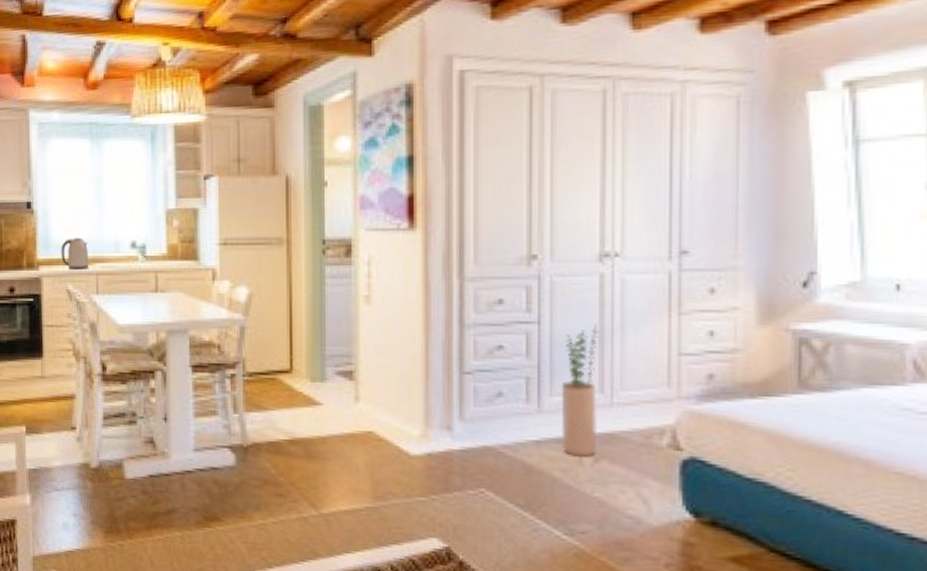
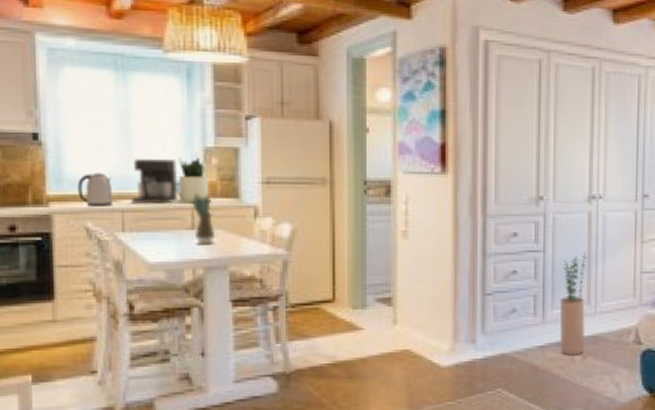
coffee maker: none [104,223,144,267] -> present [132,159,178,204]
planter: none [143,220,173,267] -> present [177,157,211,204]
vase: none [154,256,177,308] -> present [190,193,216,245]

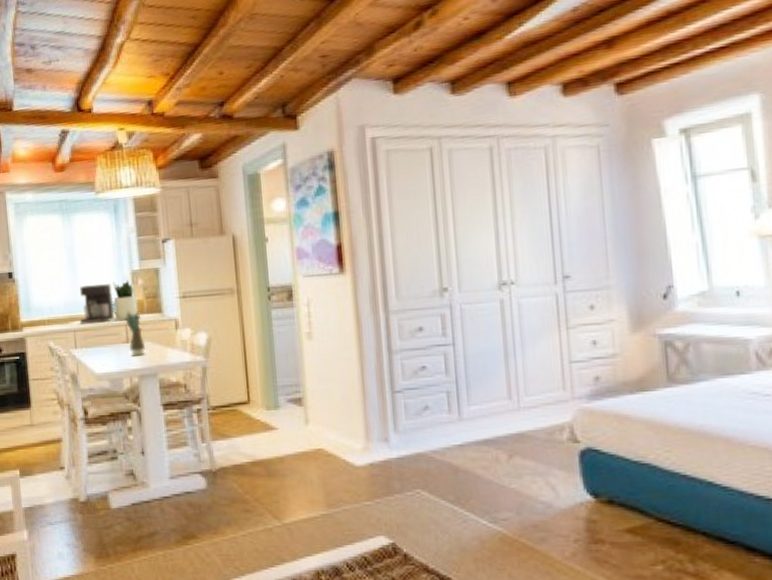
kettle: present [77,172,112,206] -> none [41,300,67,329]
vase: present [559,250,587,356] -> none [476,341,510,455]

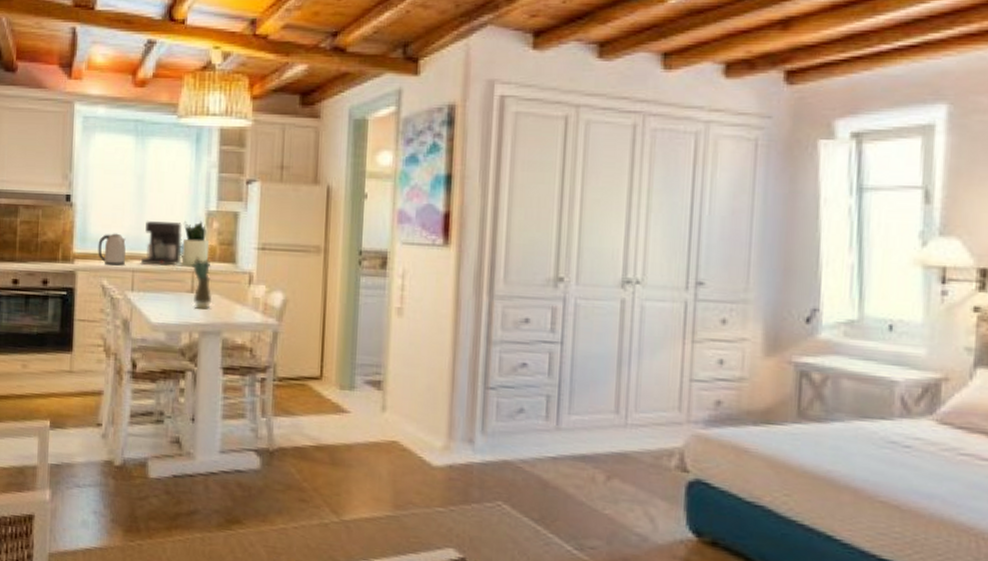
kettle: none [41,300,67,329] -> present [98,233,126,266]

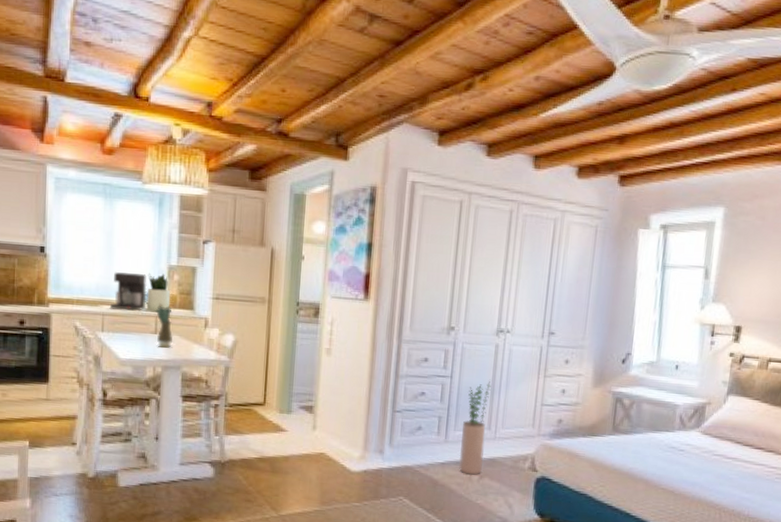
kettle: present [98,233,126,266] -> none [71,281,96,310]
vase: none [576,346,617,475] -> present [459,379,491,475]

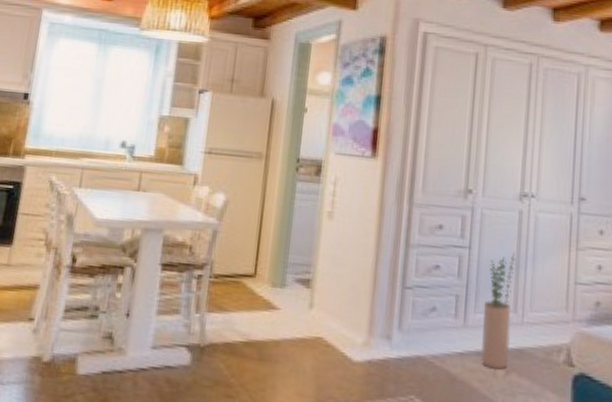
coffee maker: present [110,272,147,311] -> none [91,122,135,165]
planter: present [145,273,171,312] -> none [129,124,159,167]
vase: present [155,303,174,348] -> none [138,157,159,208]

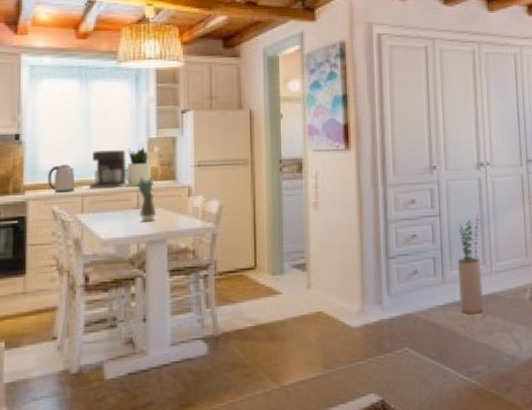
kettle: none [49,131,79,163] -> present [48,164,74,193]
coffee maker: none [91,122,135,165] -> present [90,150,127,189]
planter: none [129,124,159,167] -> present [126,147,153,187]
vase: none [138,157,159,208] -> present [136,177,157,222]

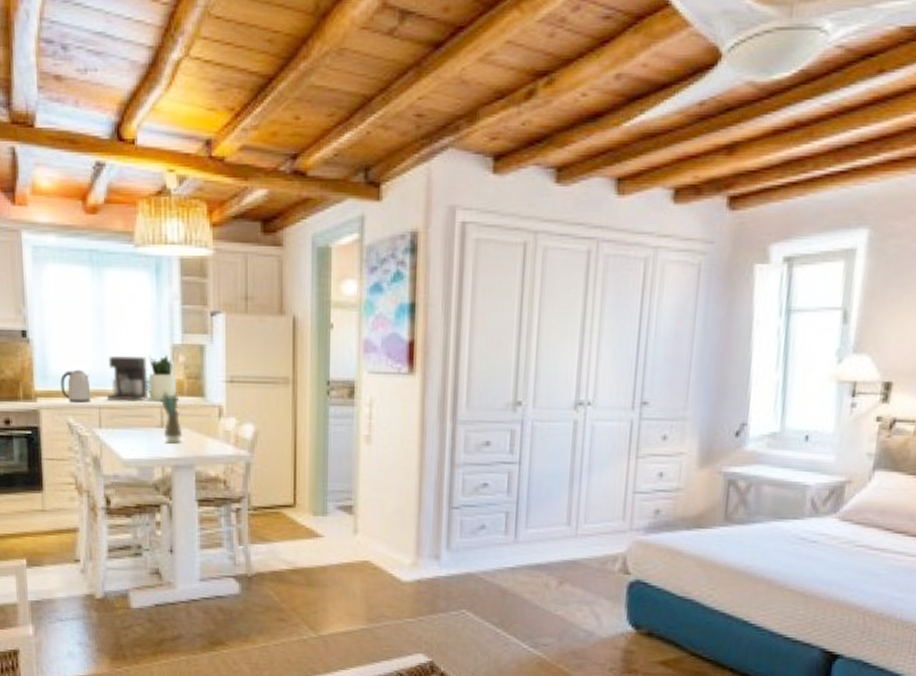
vase: present [457,213,484,314] -> none [532,464,570,581]

